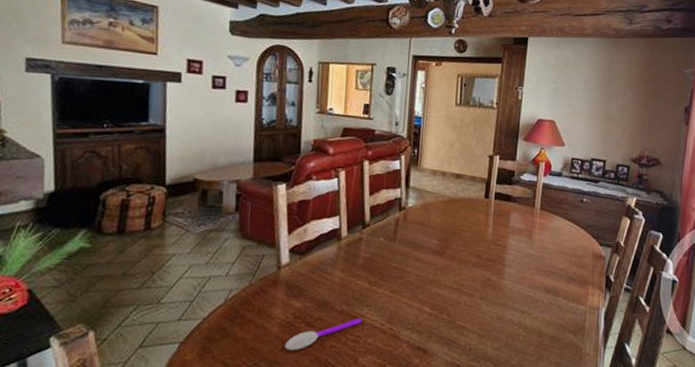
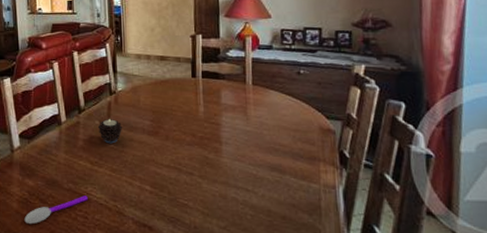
candle: none [381,236,409,263] -> present [97,119,123,144]

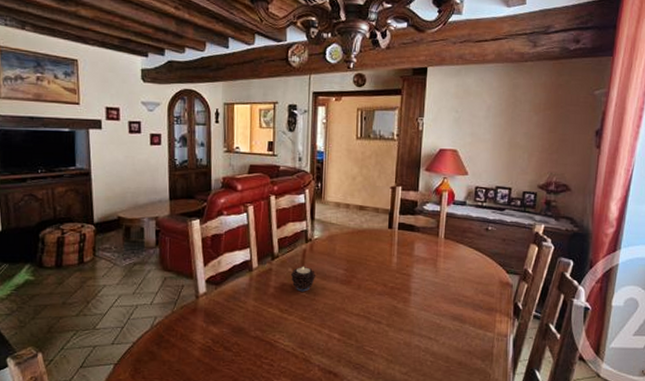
spoon: present [24,195,88,225] -> none [206,343,275,373]

